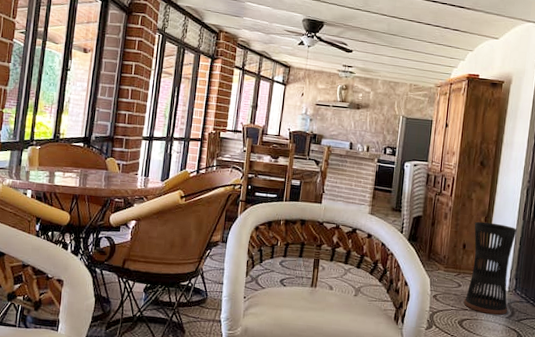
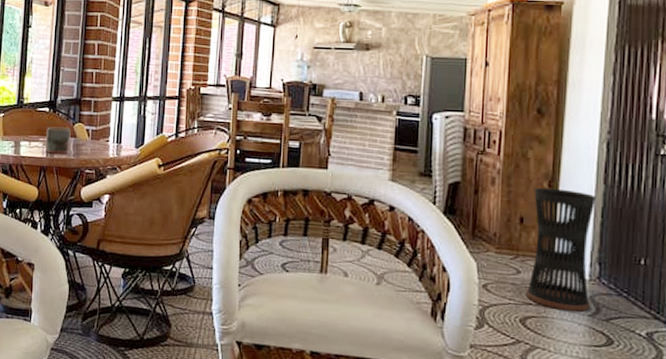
mug: none [78,159,103,185] -> present [45,126,71,154]

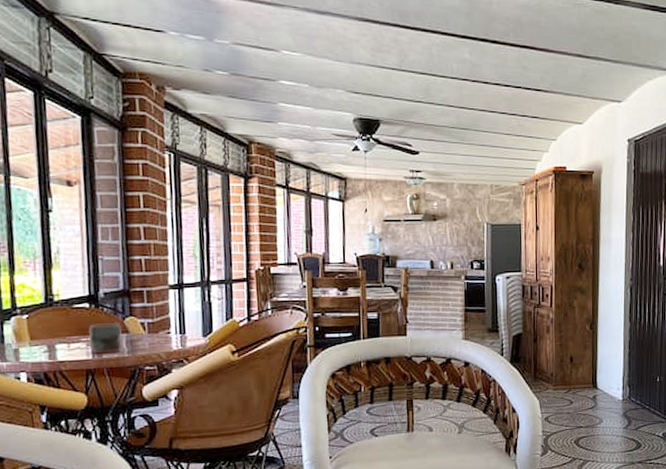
umbrella stand: present [525,187,596,312] -> none [577,329,624,428]

